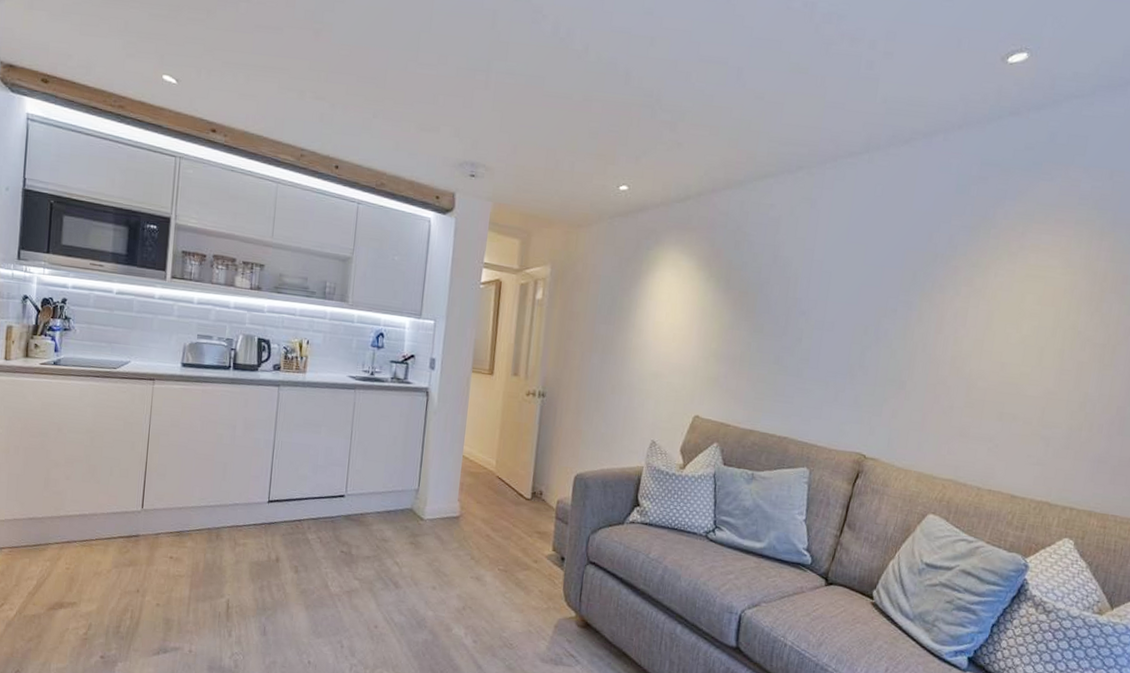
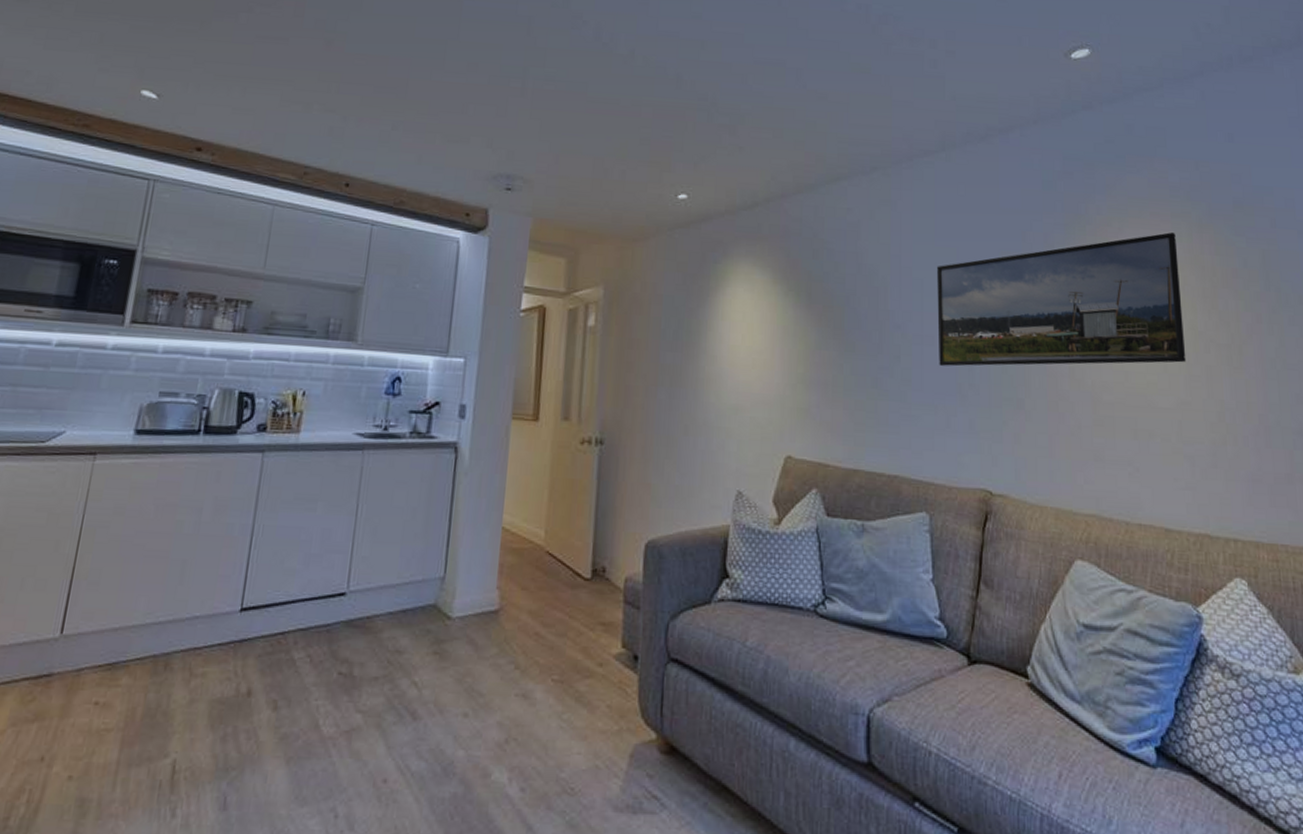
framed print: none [835,239,1076,358] -> present [937,232,1187,367]

